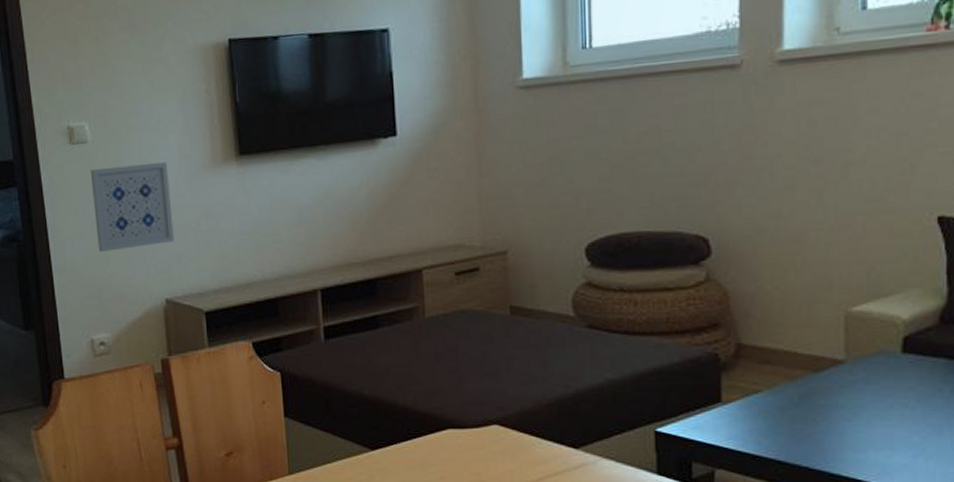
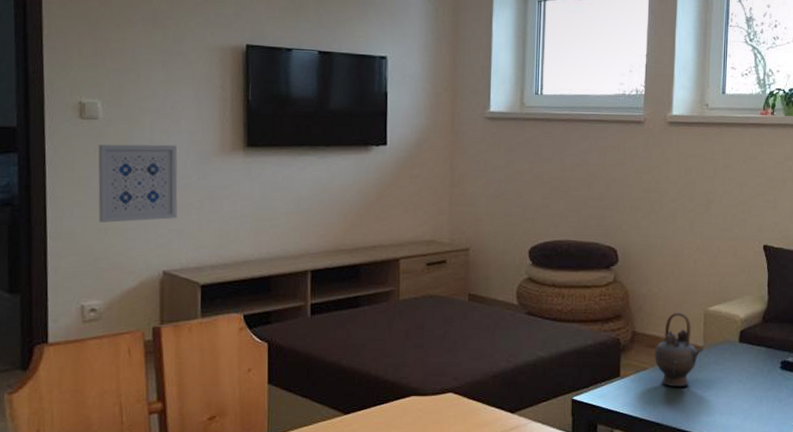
teapot: none [769,315,846,415] -> present [654,312,704,387]

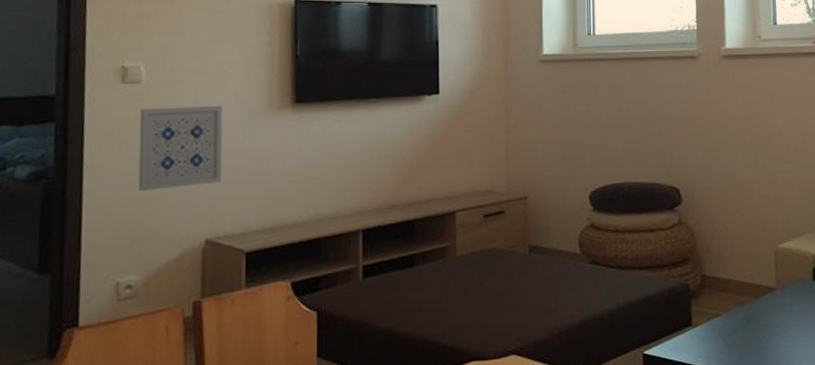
teapot: present [654,312,704,387] -> none [725,251,777,334]

